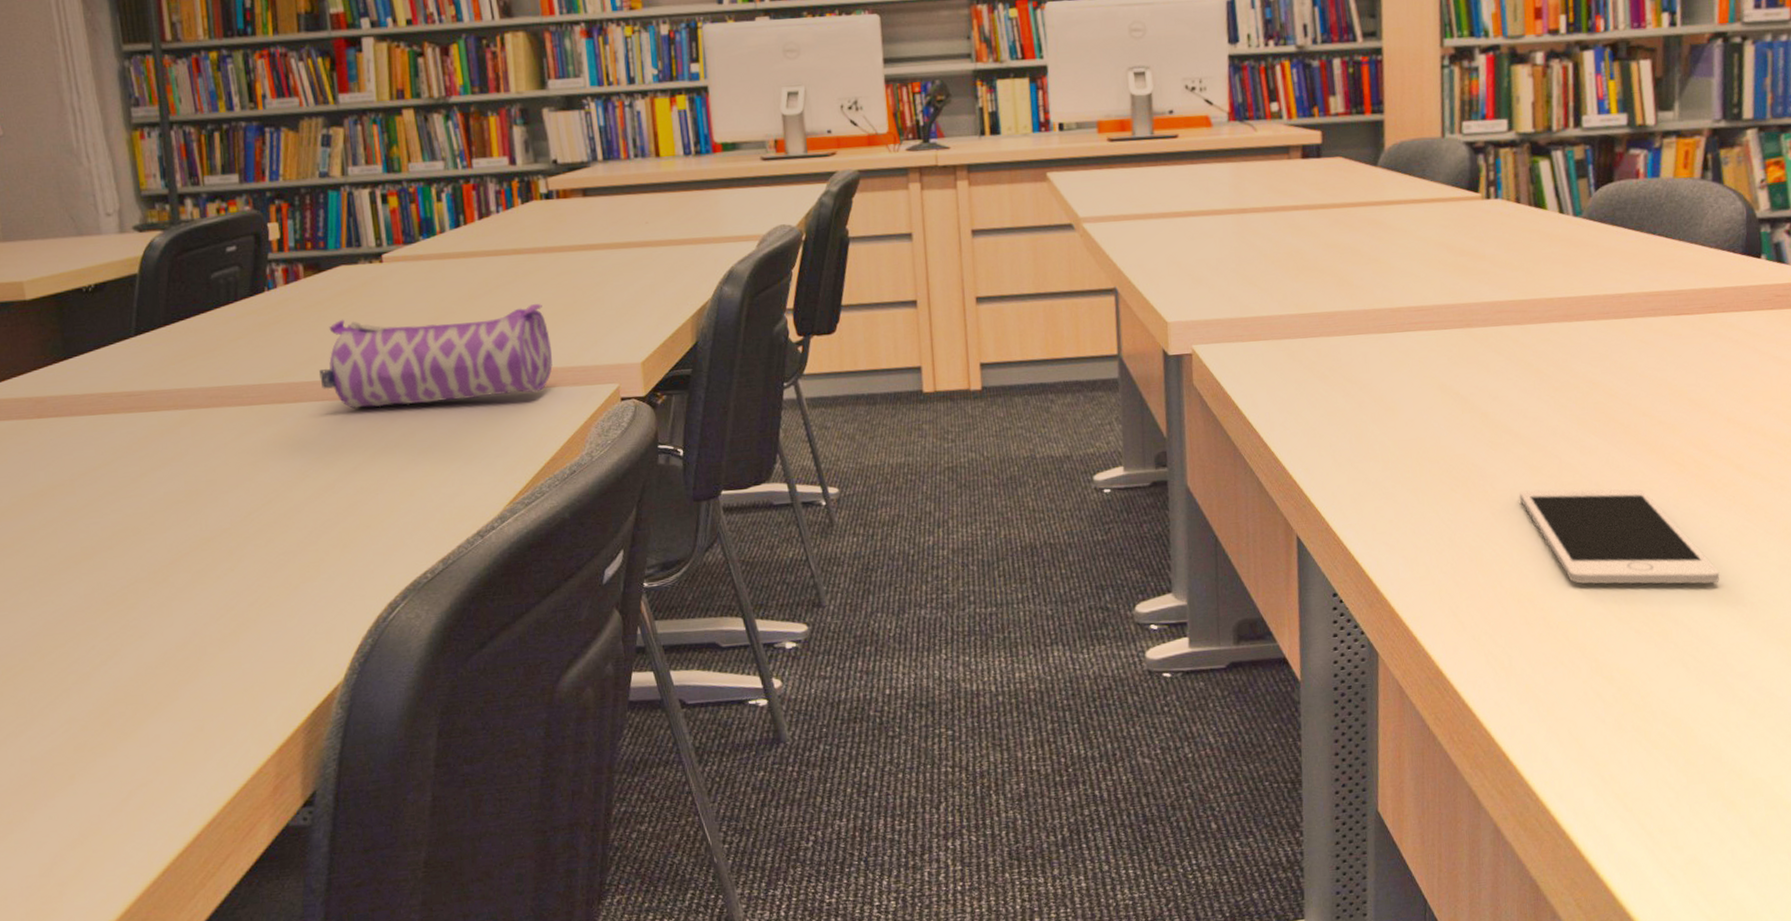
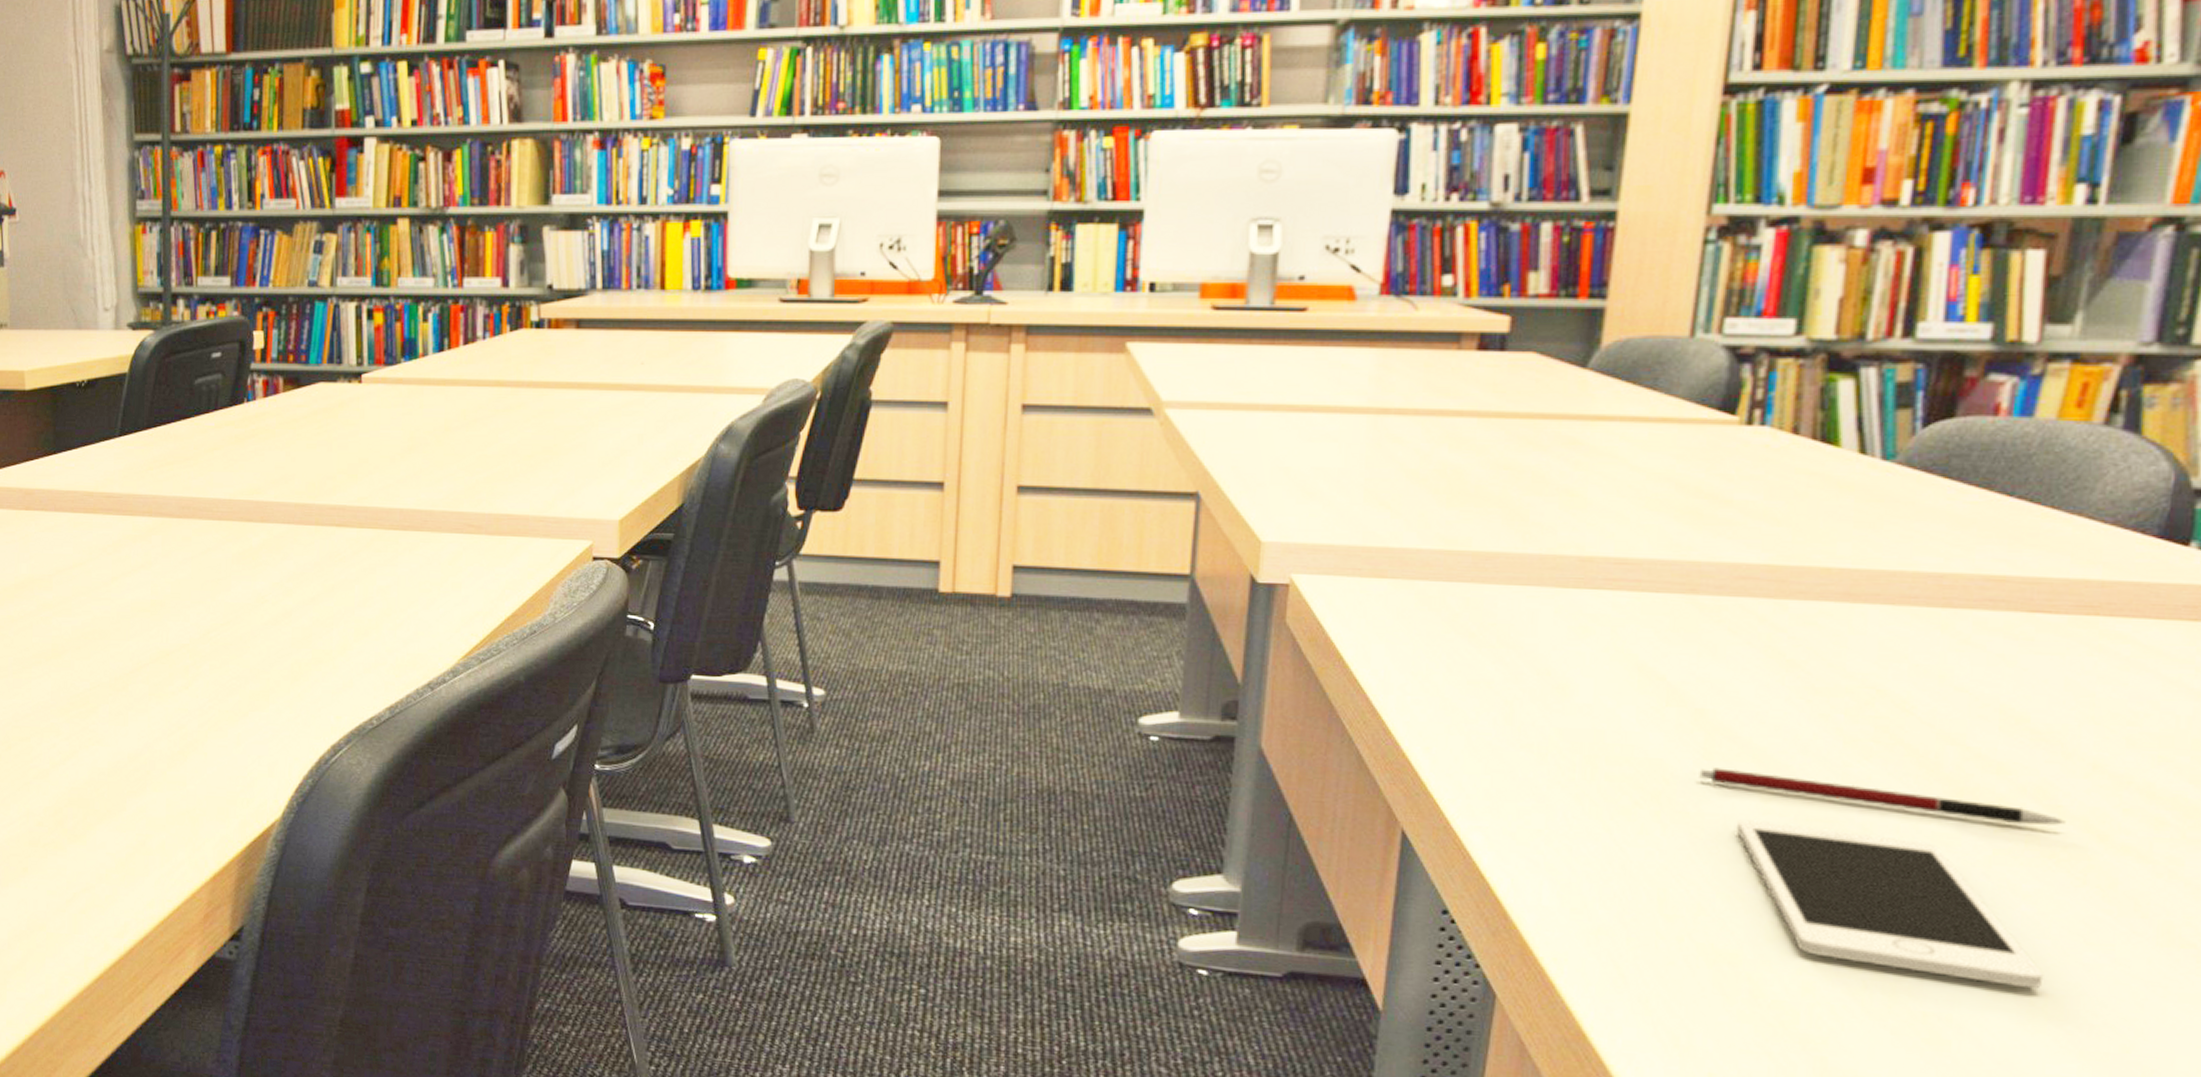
pencil case: present [319,303,553,409] -> none [288,439,525,541]
pen: none [1490,454,1717,468] -> present [1699,767,2065,825]

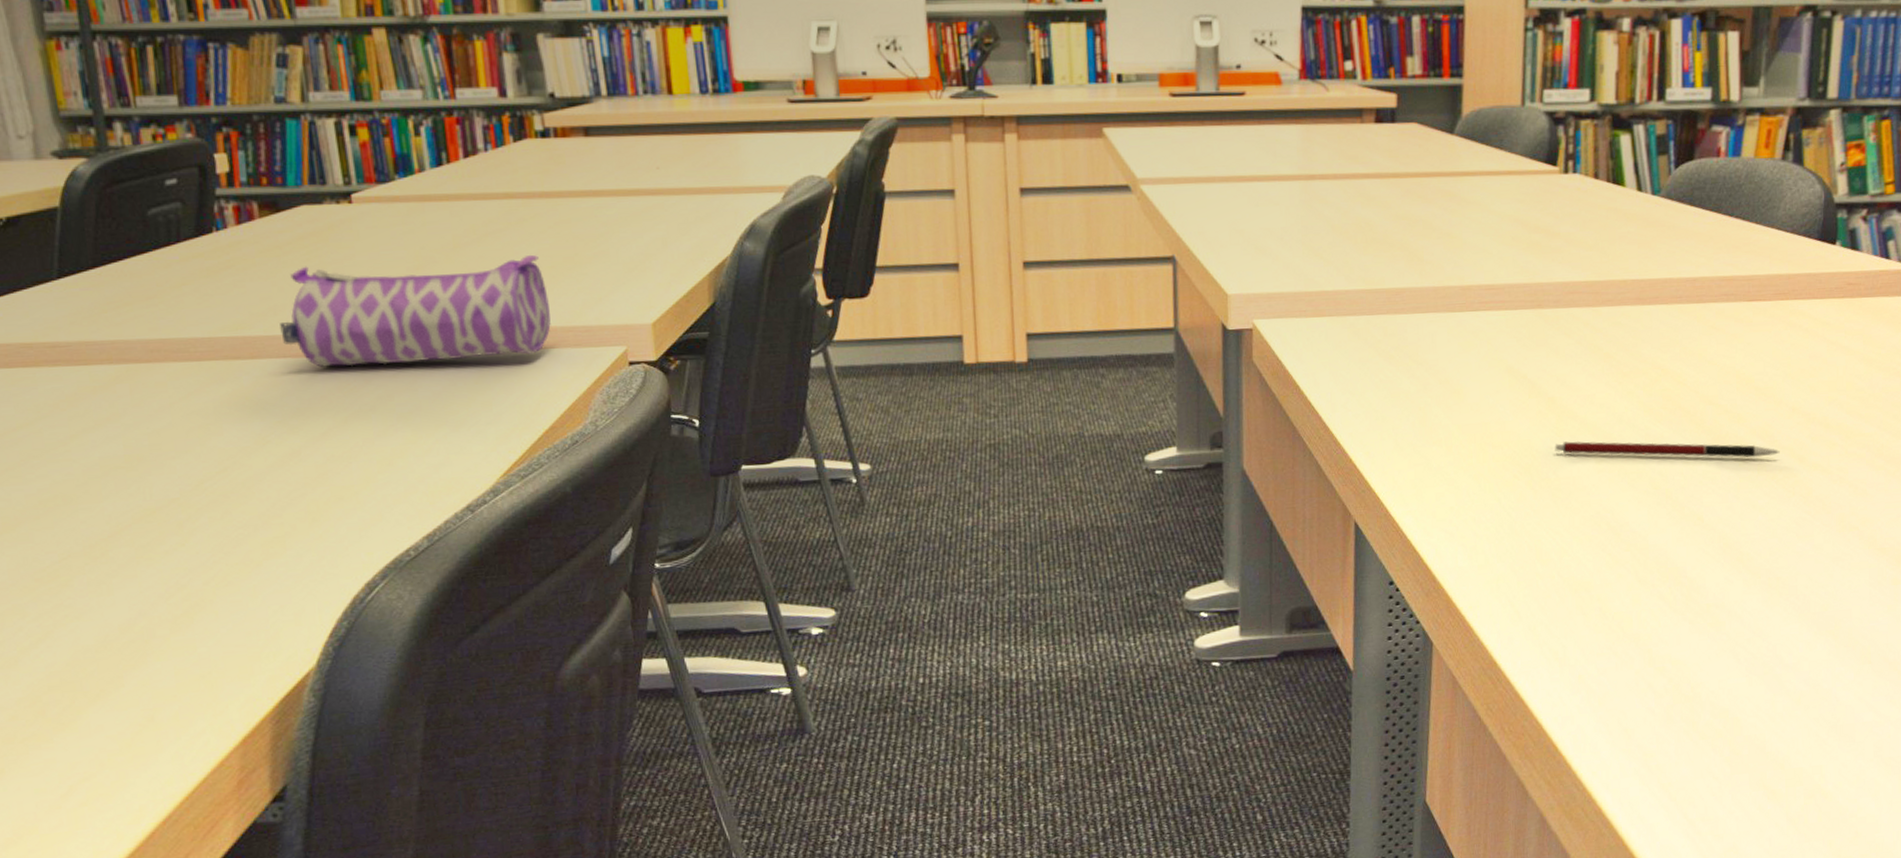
pencil case: none [288,439,525,541] -> present [280,254,551,367]
cell phone: present [1735,819,2044,989] -> none [1581,477,1775,576]

